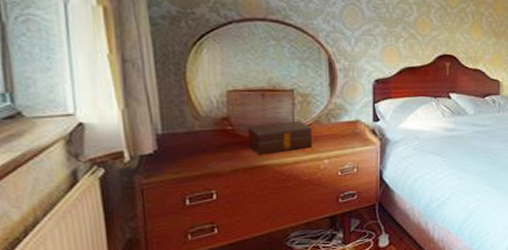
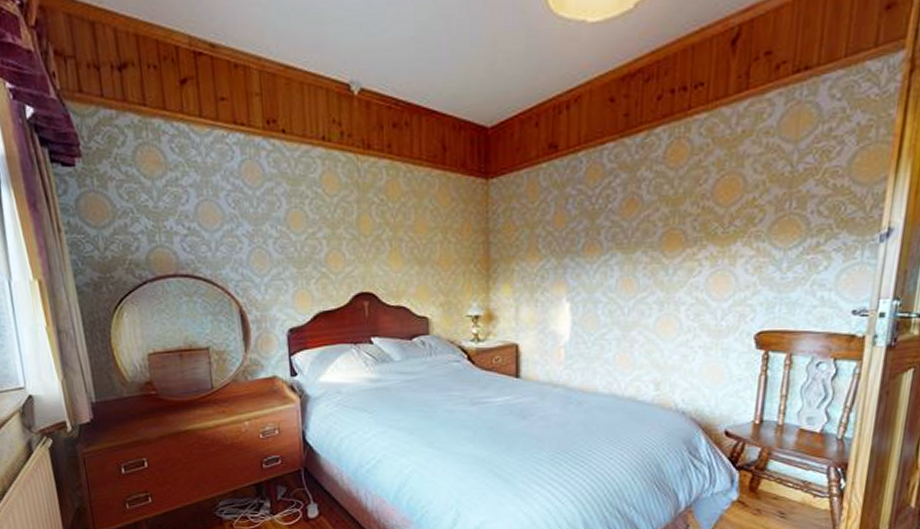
jewelry box: present [248,120,313,155] -> none [169,380,231,420]

